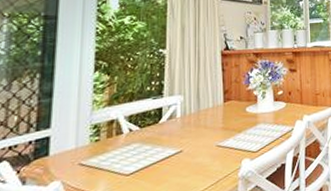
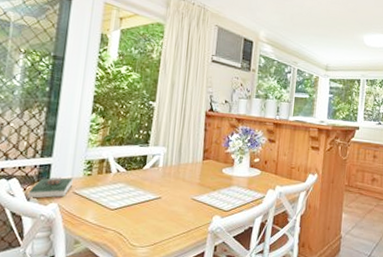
book: none [22,148,78,181] -> present [27,177,73,198]

